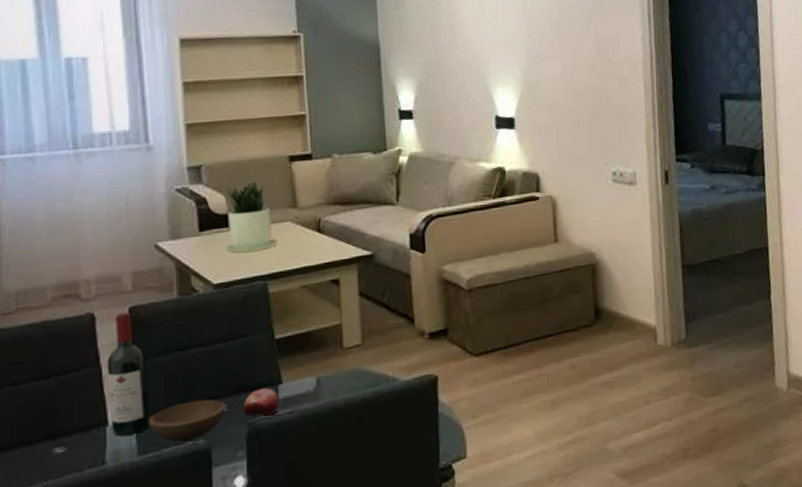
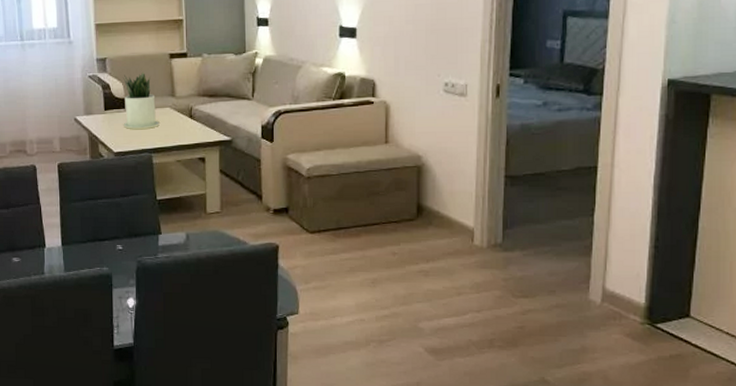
wine bottle: present [107,312,151,436] -> none [44,166,73,256]
bowl: present [148,399,226,442] -> none [70,238,122,267]
fruit: present [243,387,279,417] -> none [134,236,159,258]

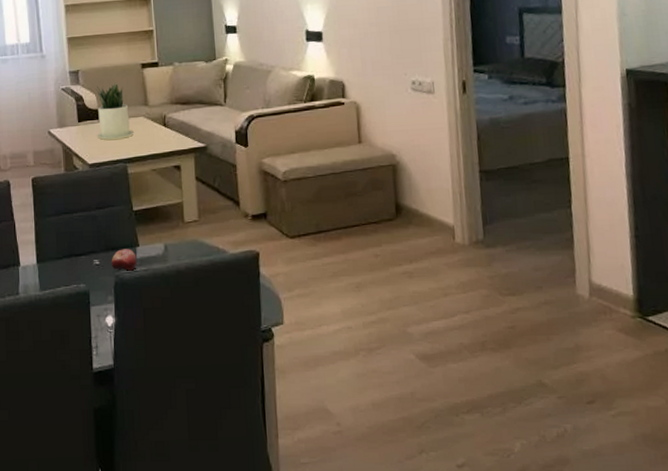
fruit: none [134,236,159,258] -> present [111,249,137,272]

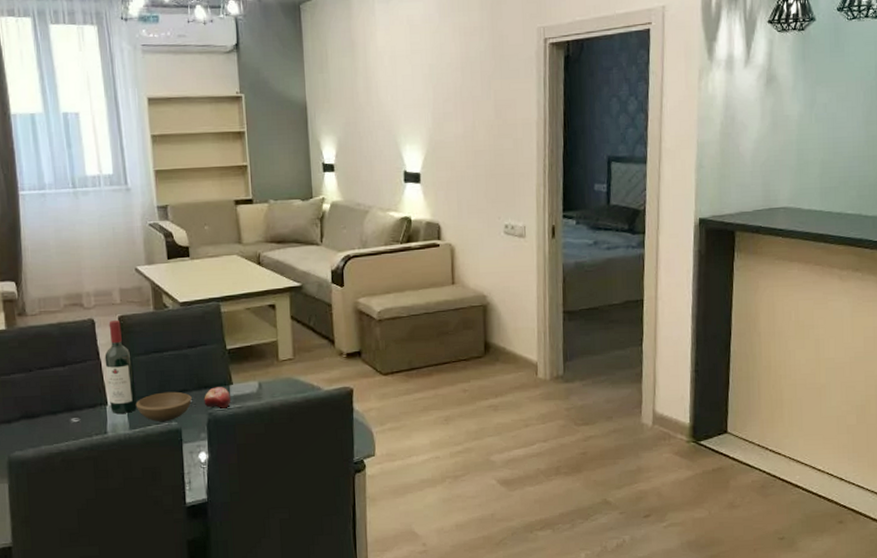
wine bottle: none [18,181,48,274] -> present [104,319,138,414]
bowl: none [46,253,99,284] -> present [135,391,192,422]
planter: present [96,82,134,141] -> none [186,219,227,279]

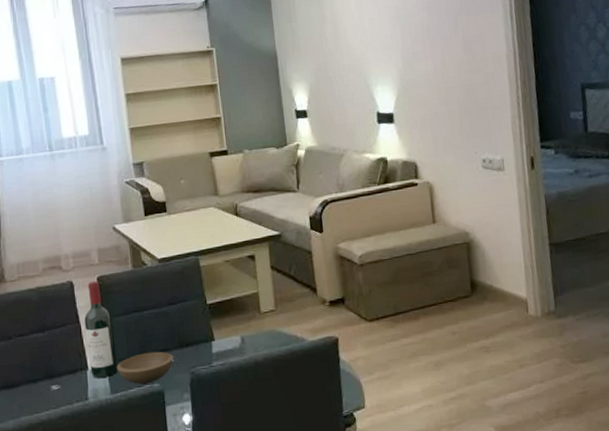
fruit: present [204,387,231,410] -> none [186,343,213,368]

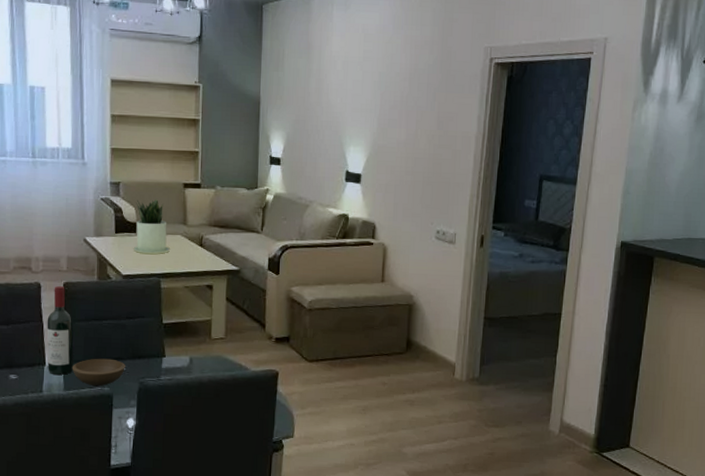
planter: none [162,173,204,234] -> present [133,198,170,255]

